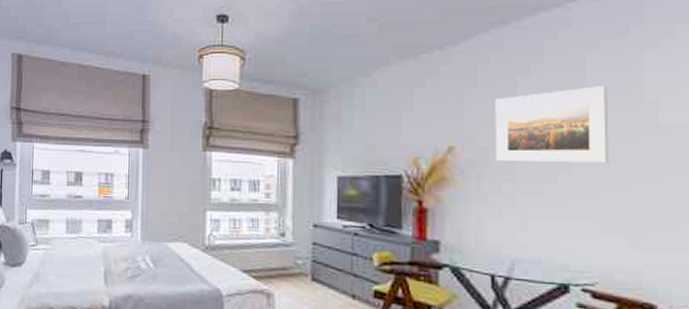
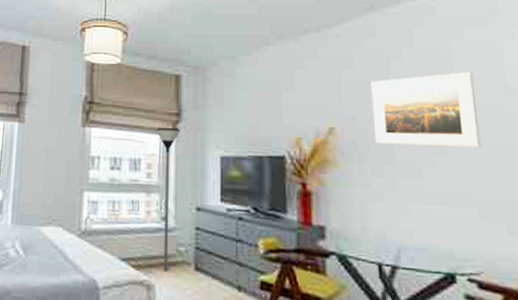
floor lamp: none [274,151,299,282] -> present [156,128,181,272]

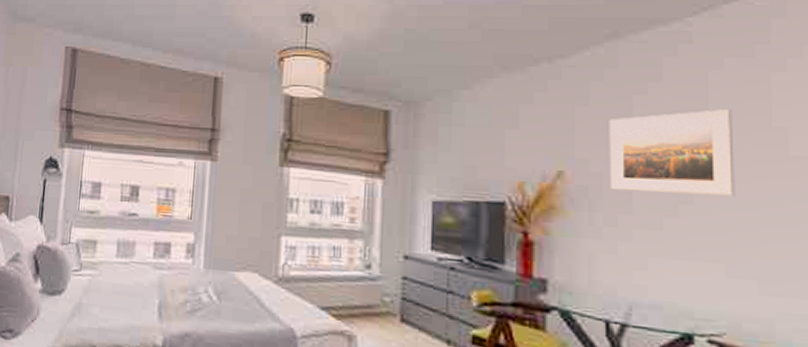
floor lamp: present [156,128,181,272] -> none [361,169,389,322]

